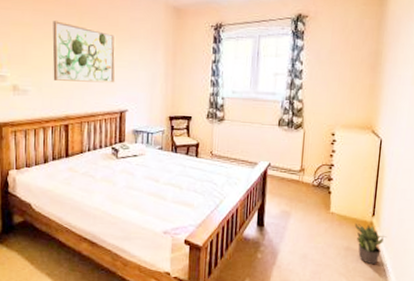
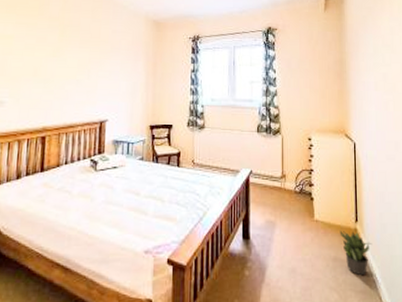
wall art: present [52,21,116,83] -> none [32,33,97,93]

